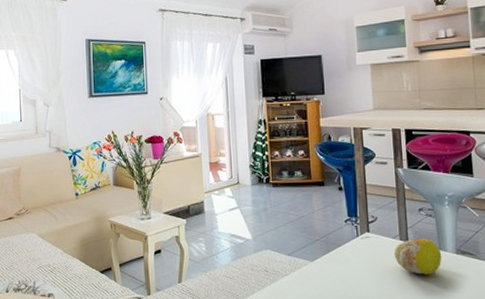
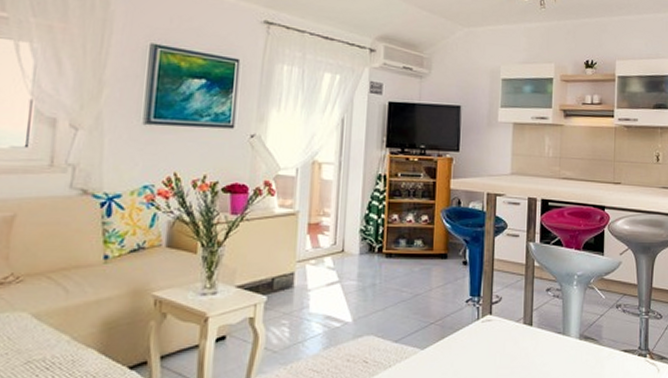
fruit: present [394,238,442,275] -> none [515,321,565,363]

